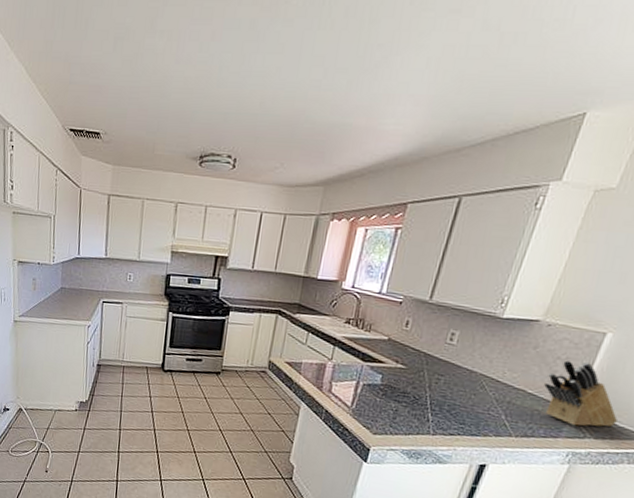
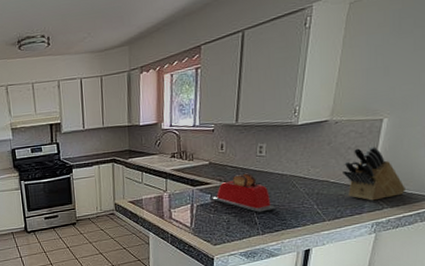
toaster: none [383,359,455,410] -> present [212,173,275,213]

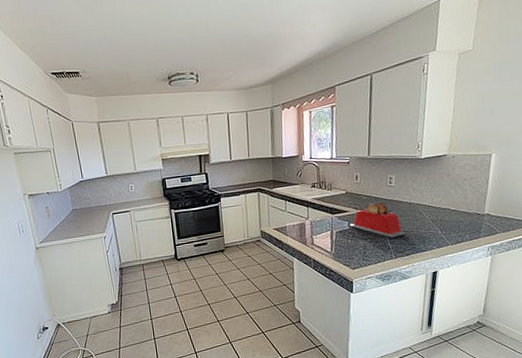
knife block: present [343,147,405,201] -> none [461,178,514,227]

